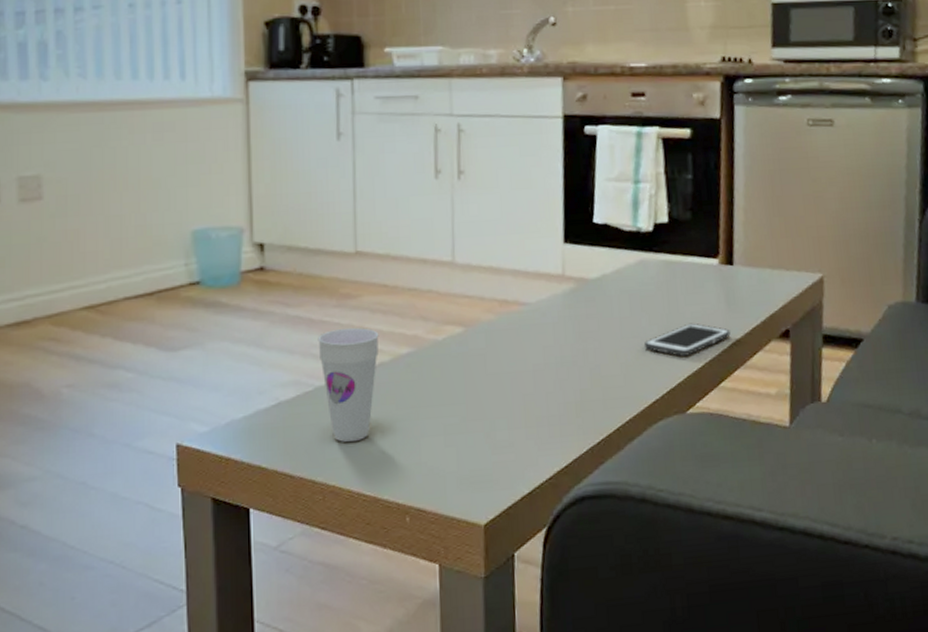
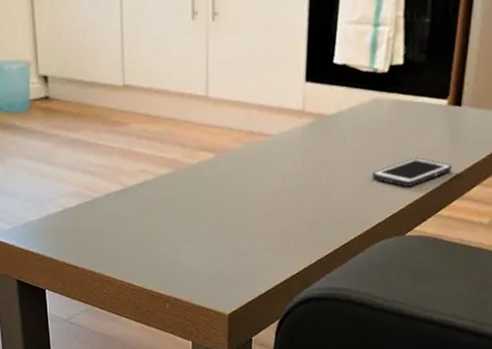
cup: present [317,327,379,442] -> none [94,150,144,243]

